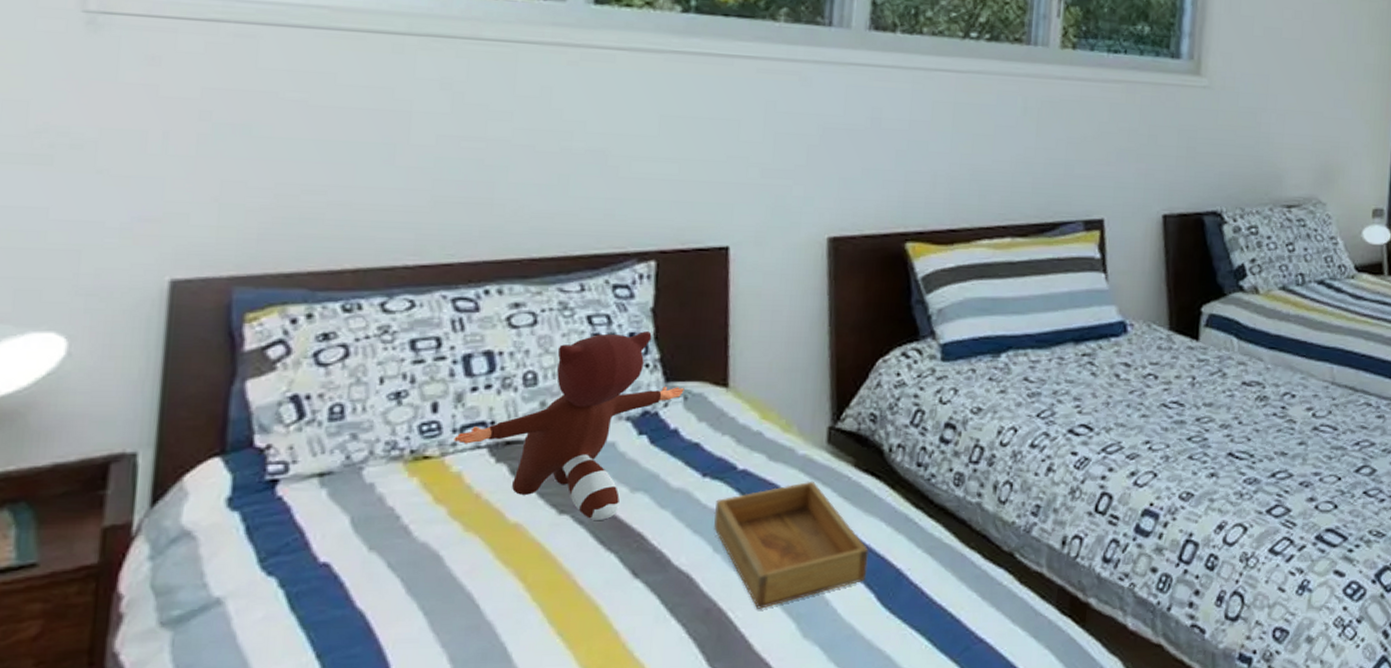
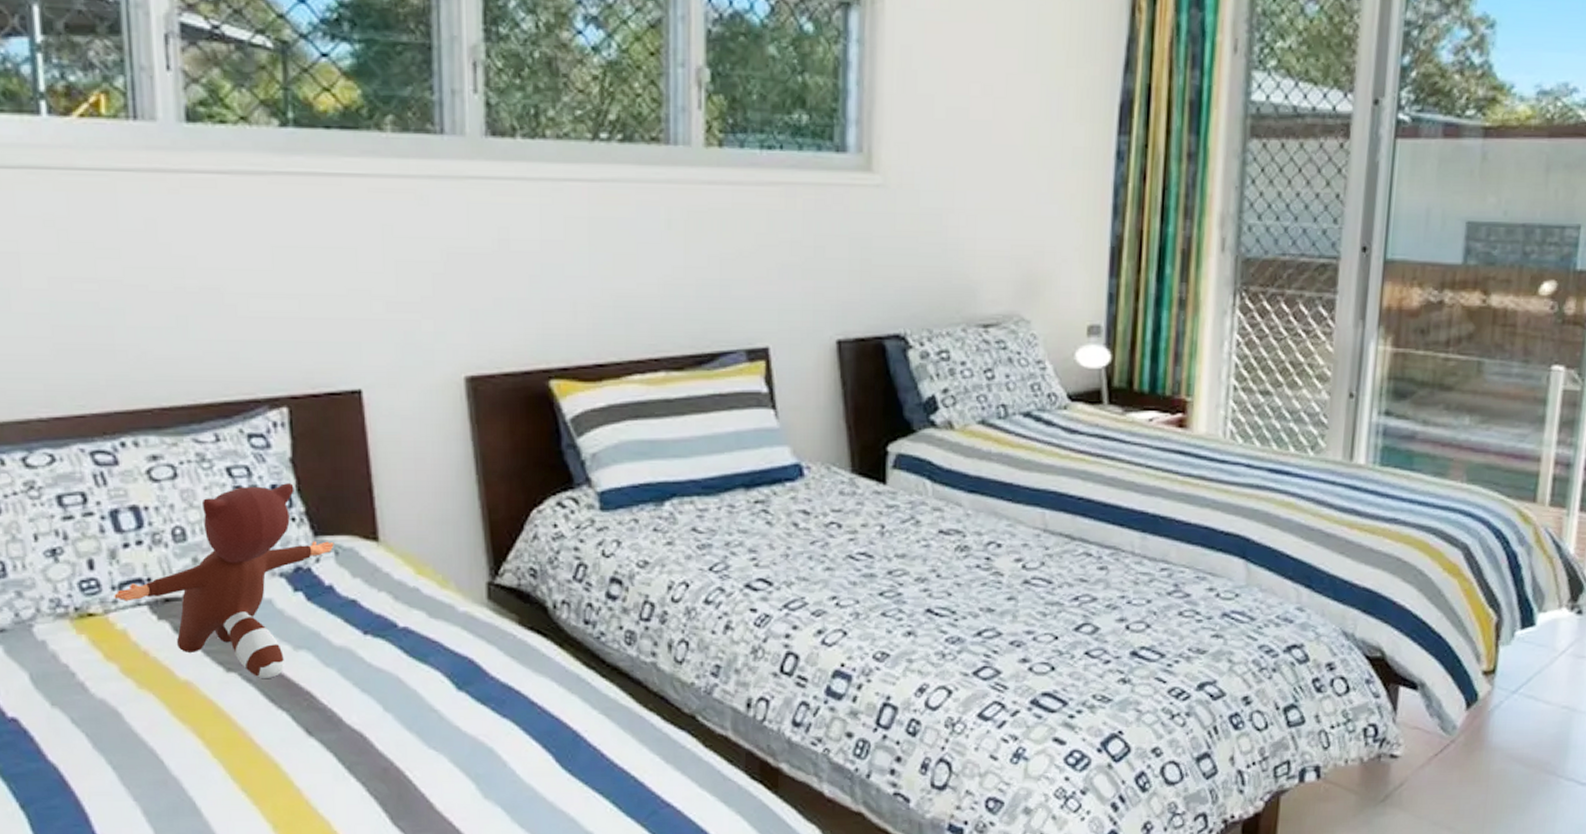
tray: present [714,481,869,609] -> none [380,639,542,769]

